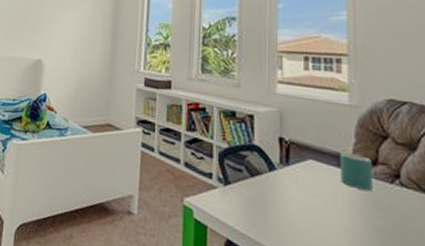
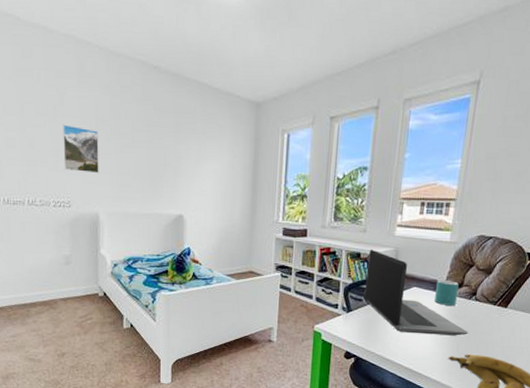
laptop computer: none [244,107,400,236] -> present [364,249,468,336]

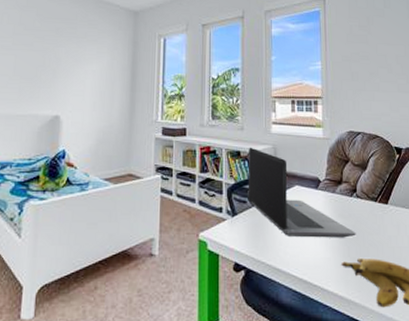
mug: present [434,280,459,306] -> none [317,177,339,204]

